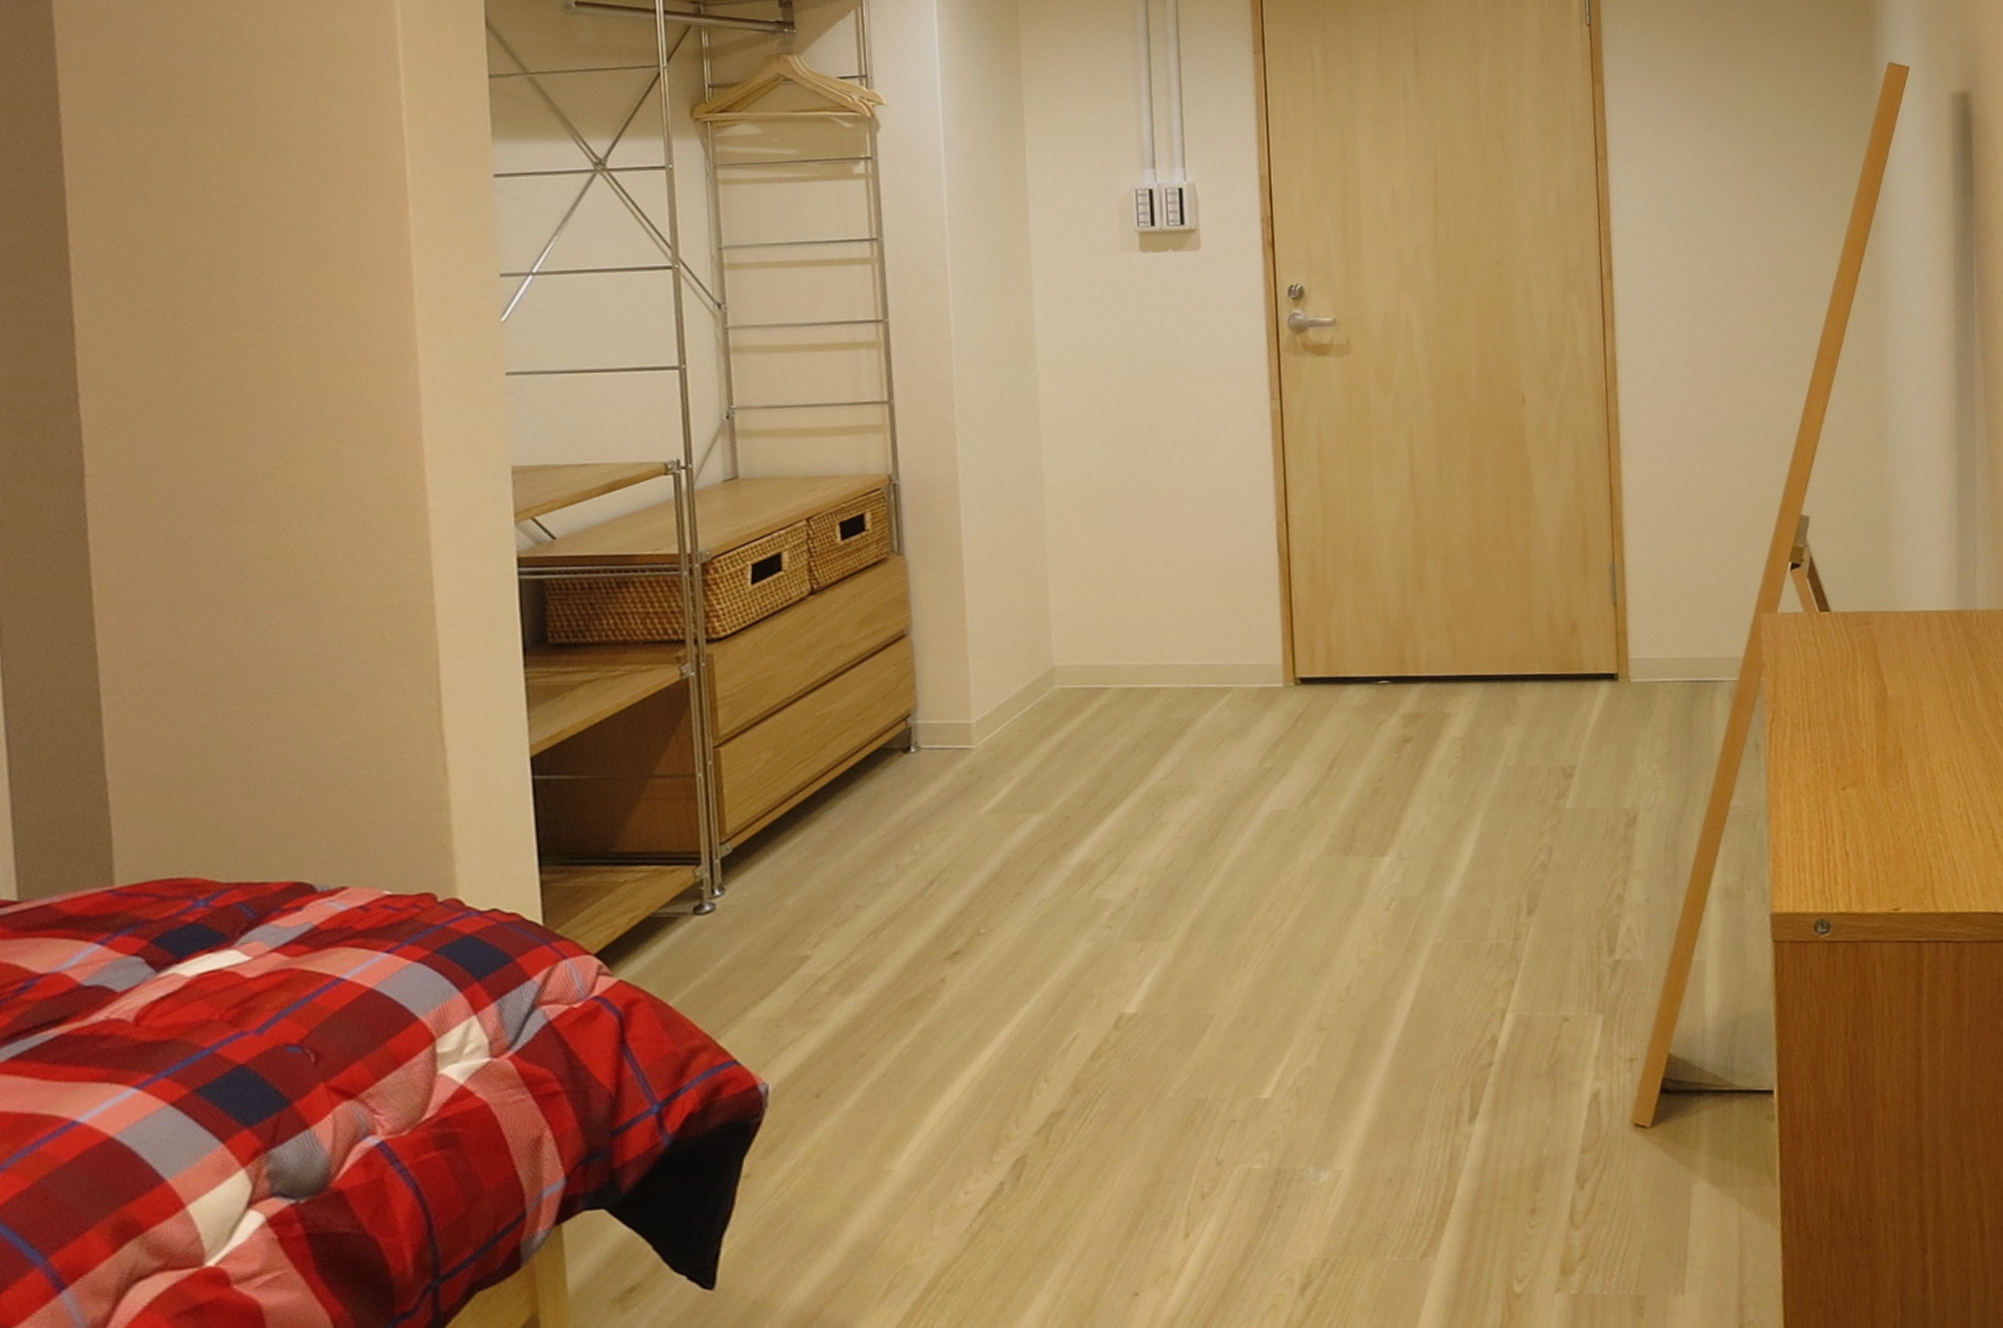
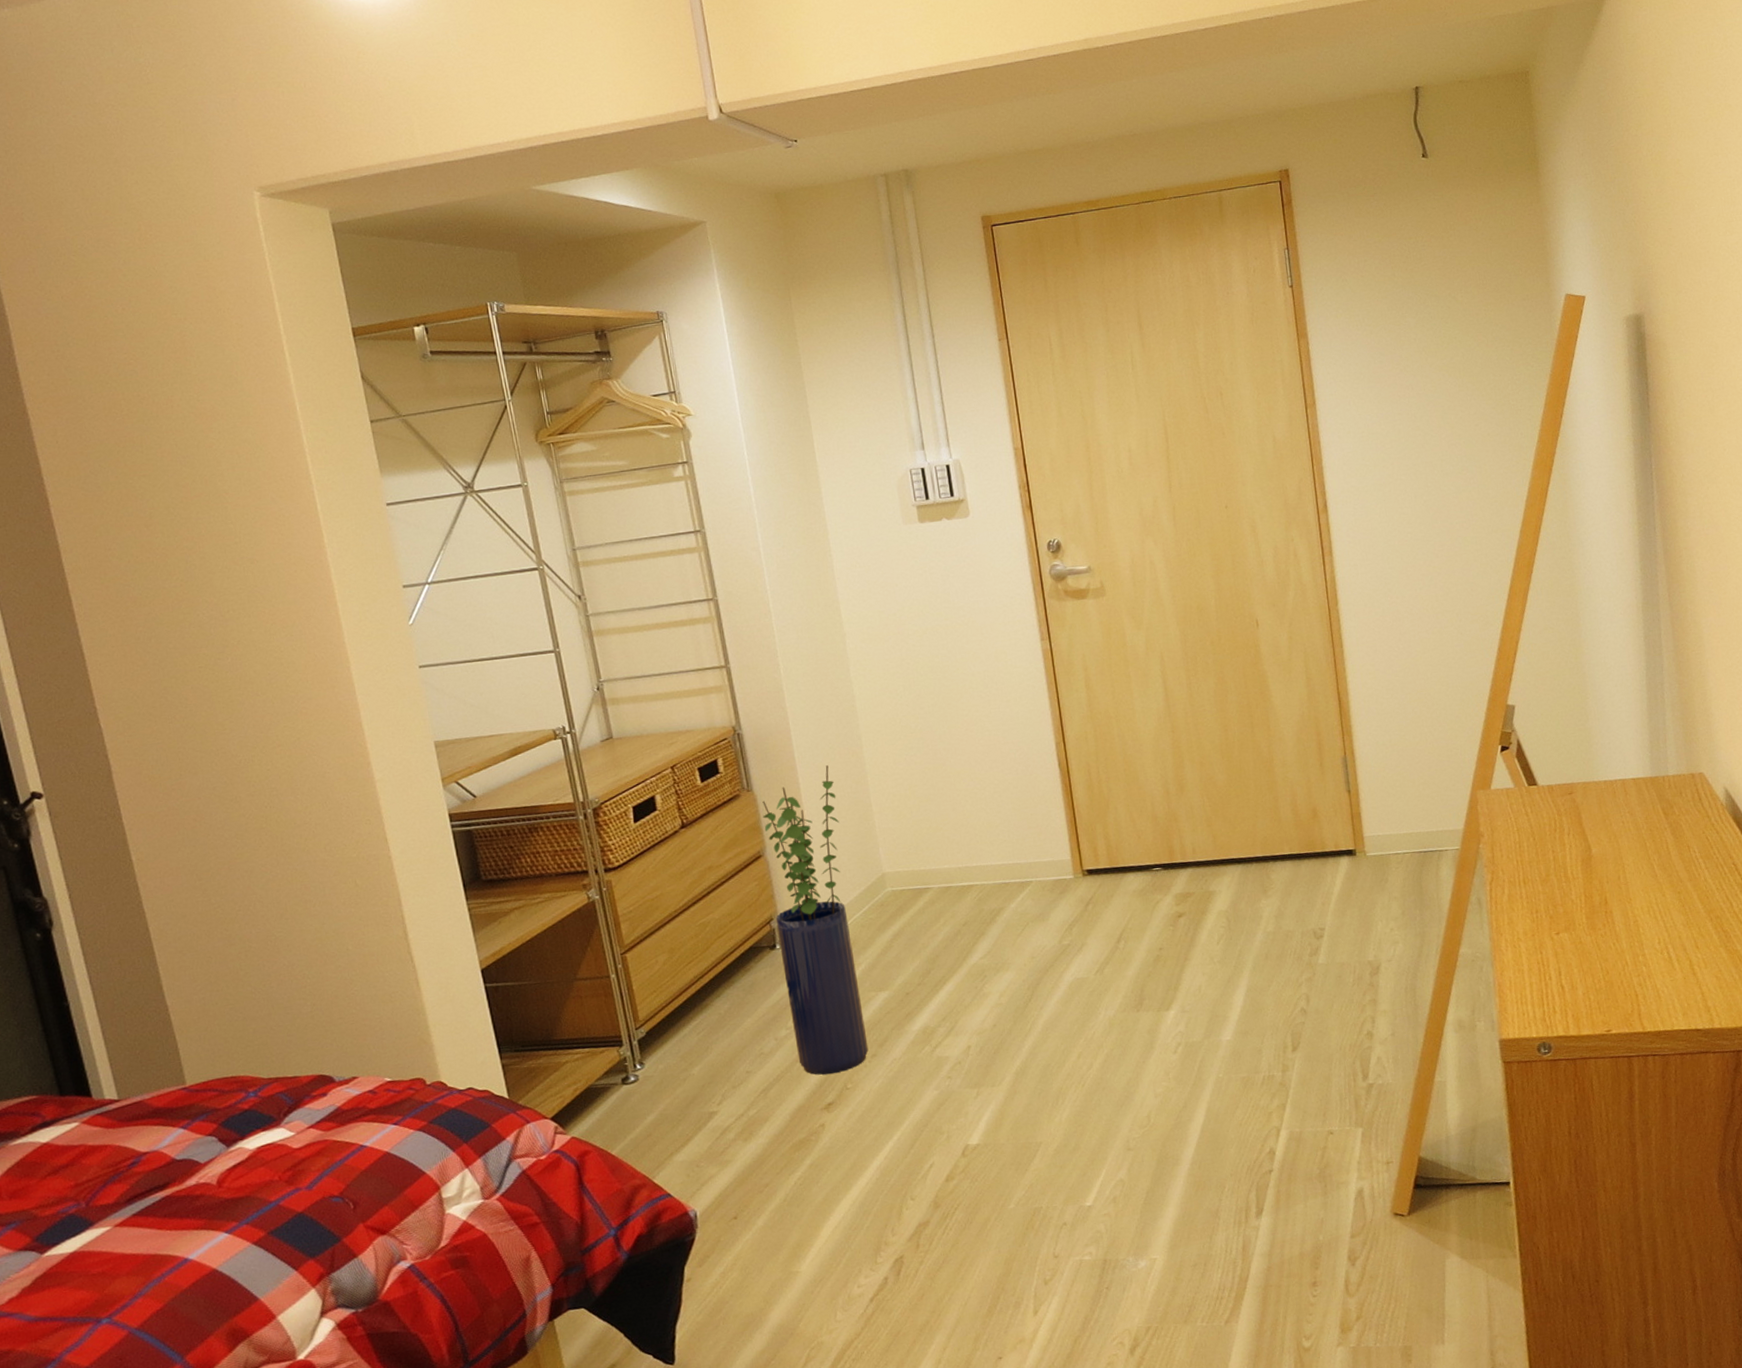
vase: none [913,530,1012,915] -> present [762,765,869,1075]

